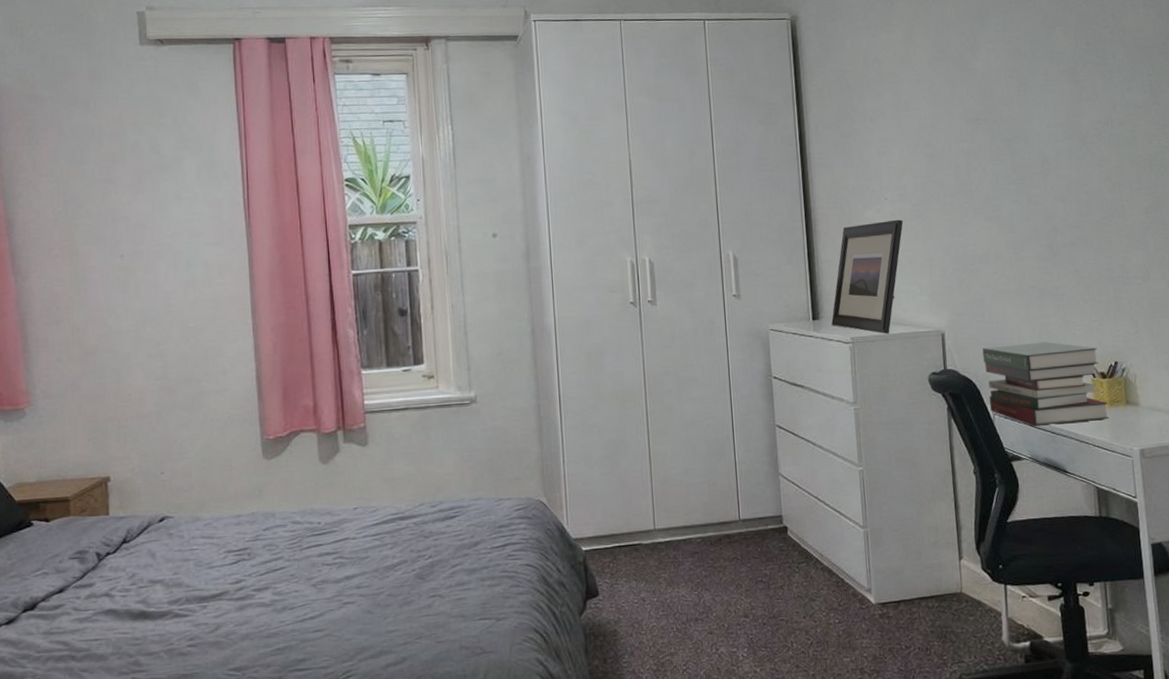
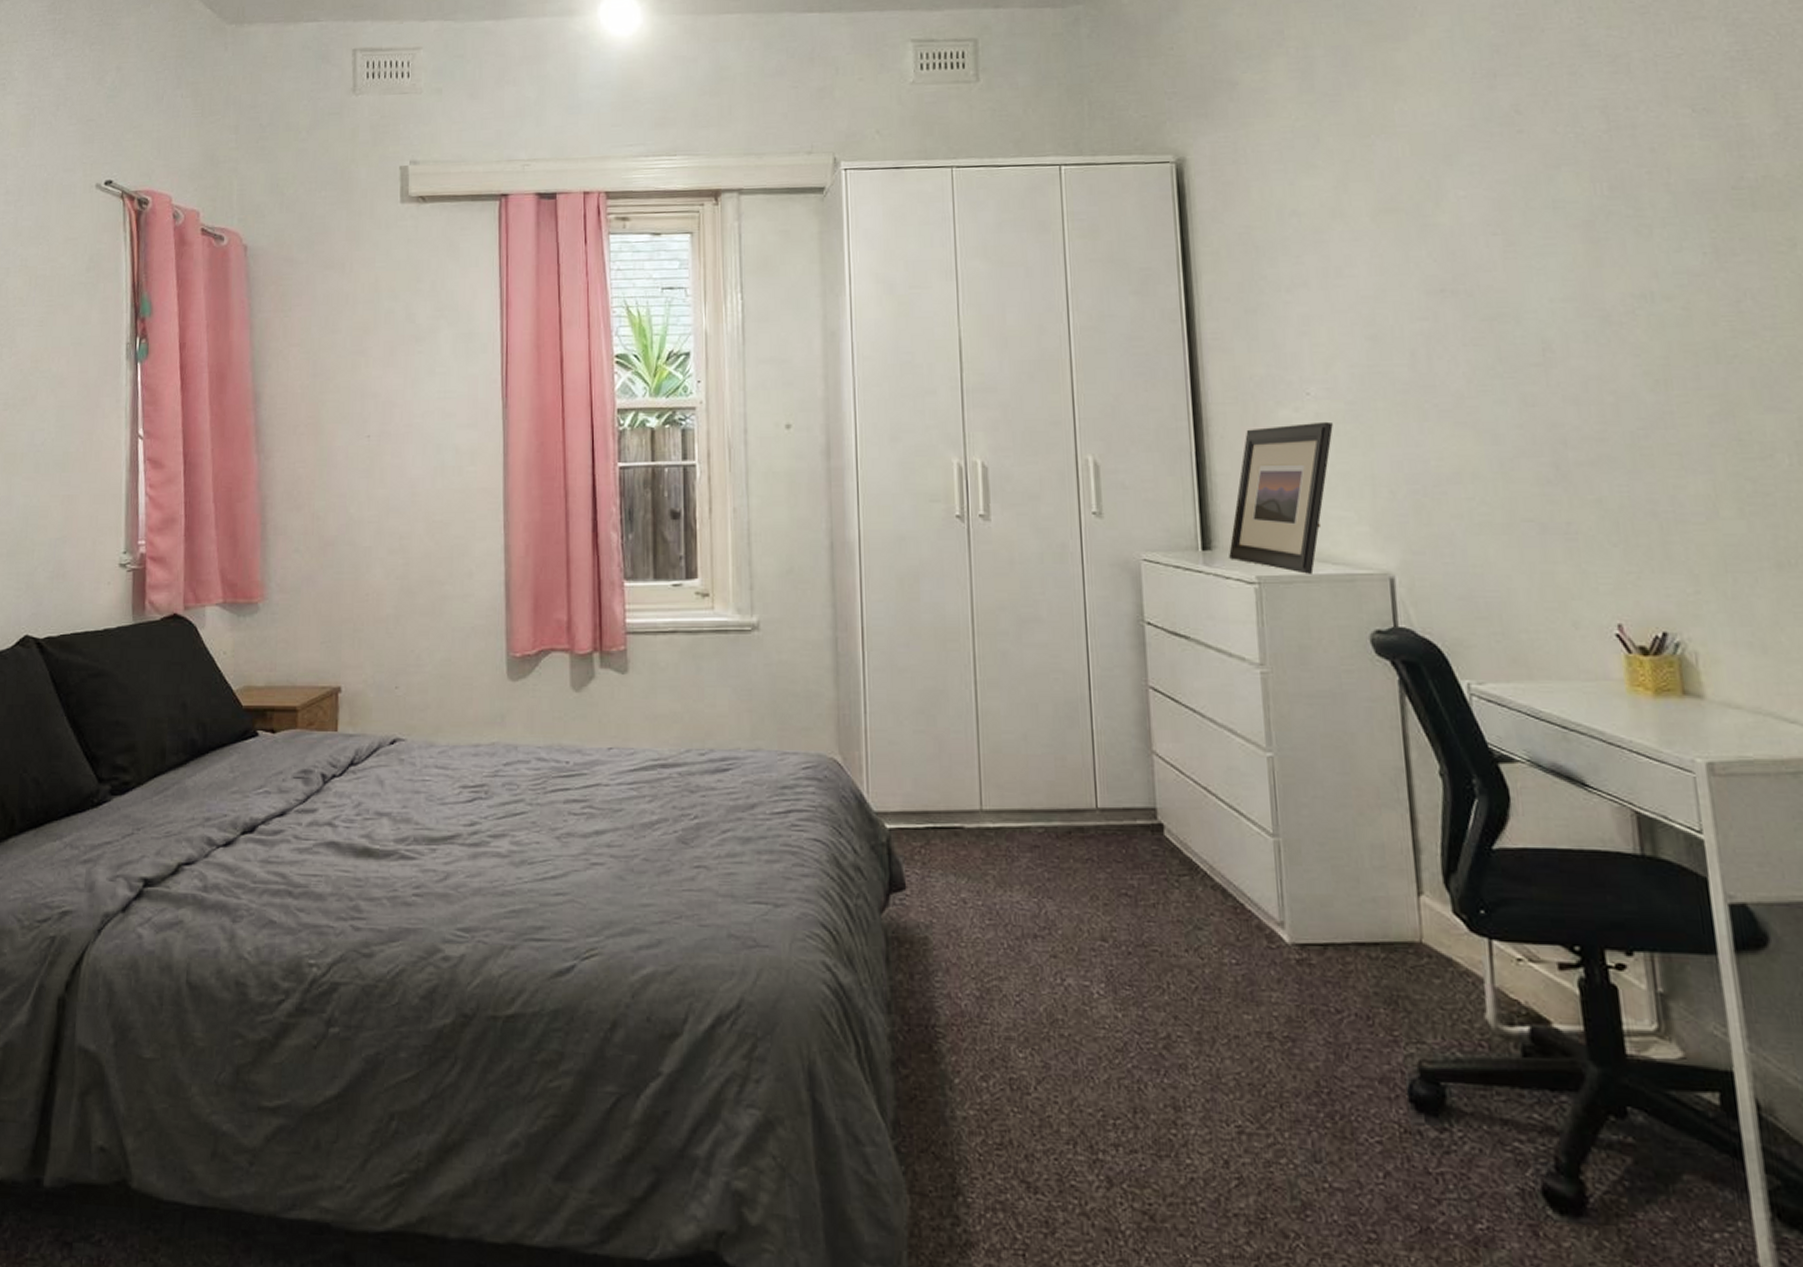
books: present [982,341,1109,426] -> none [1452,597,1655,716]

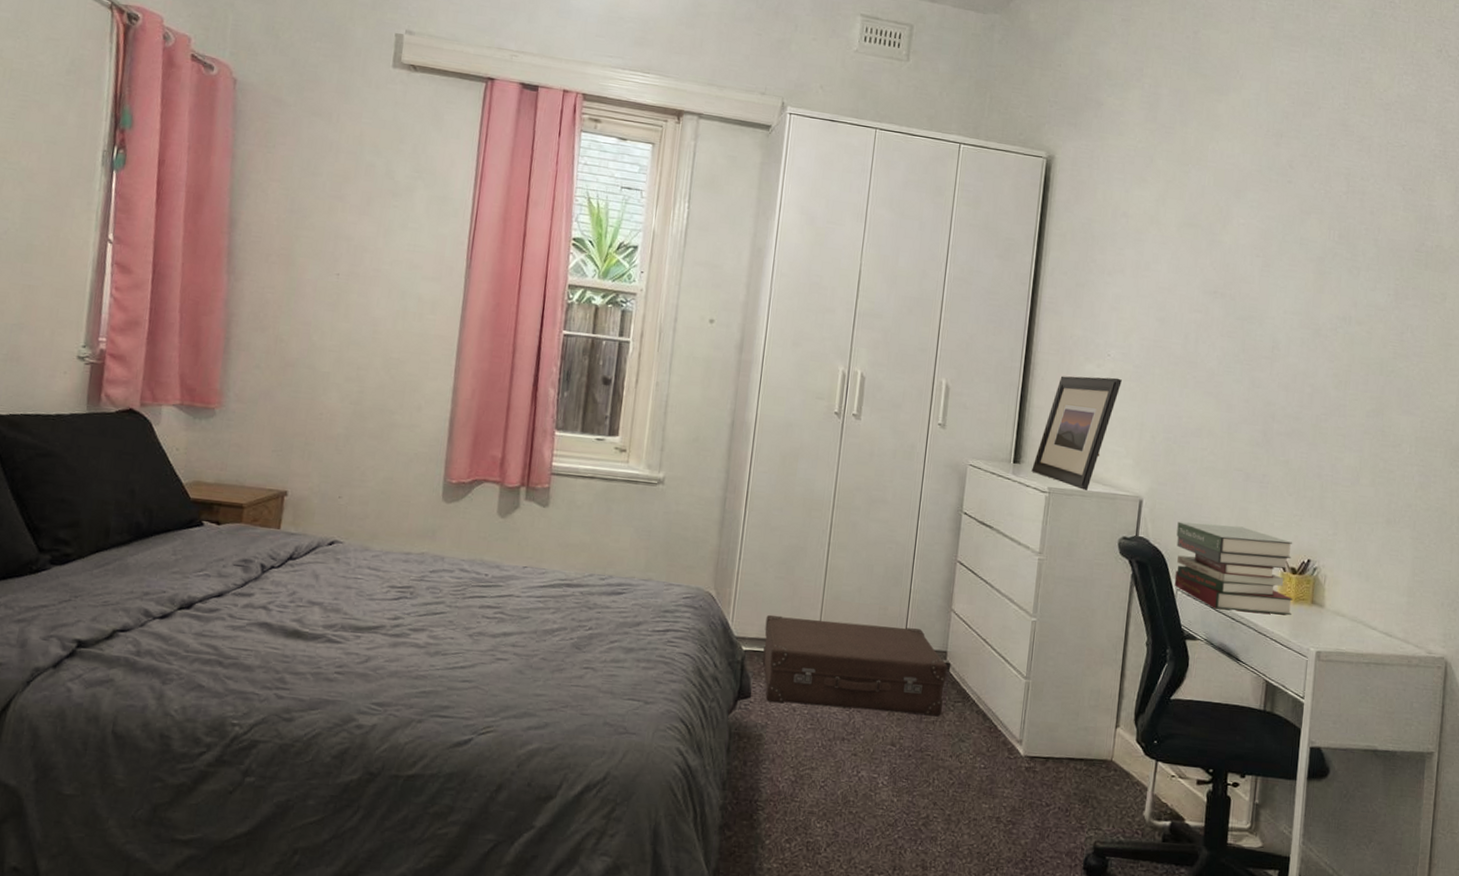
suitcase: none [910,779,1163,898] -> present [762,614,948,717]
books: none [1452,597,1655,716] -> present [1174,521,1293,616]

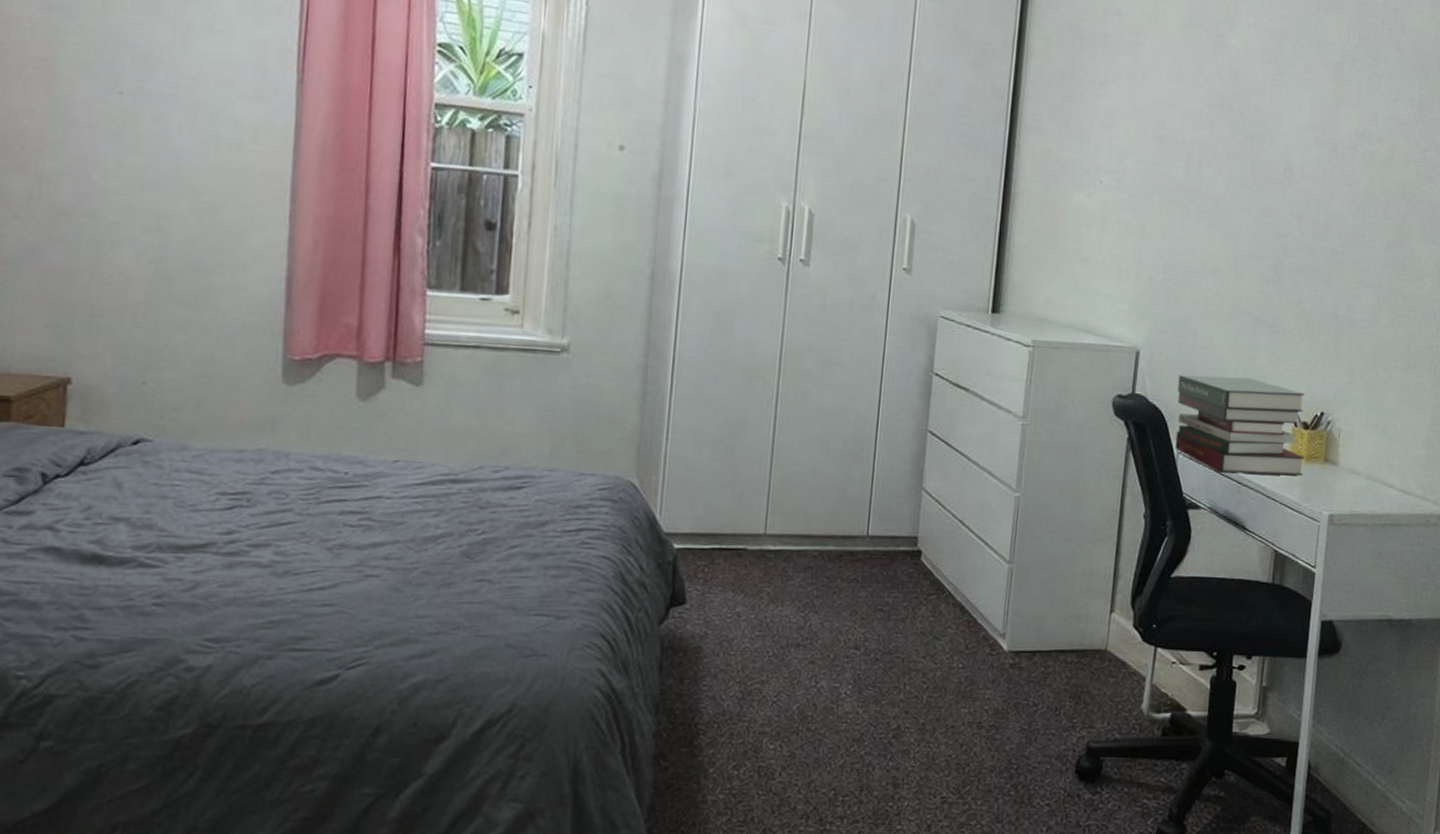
suitcase: present [762,614,948,717] -> none [698,504,919,613]
picture frame: present [1032,376,1122,492] -> none [1013,207,1116,344]

